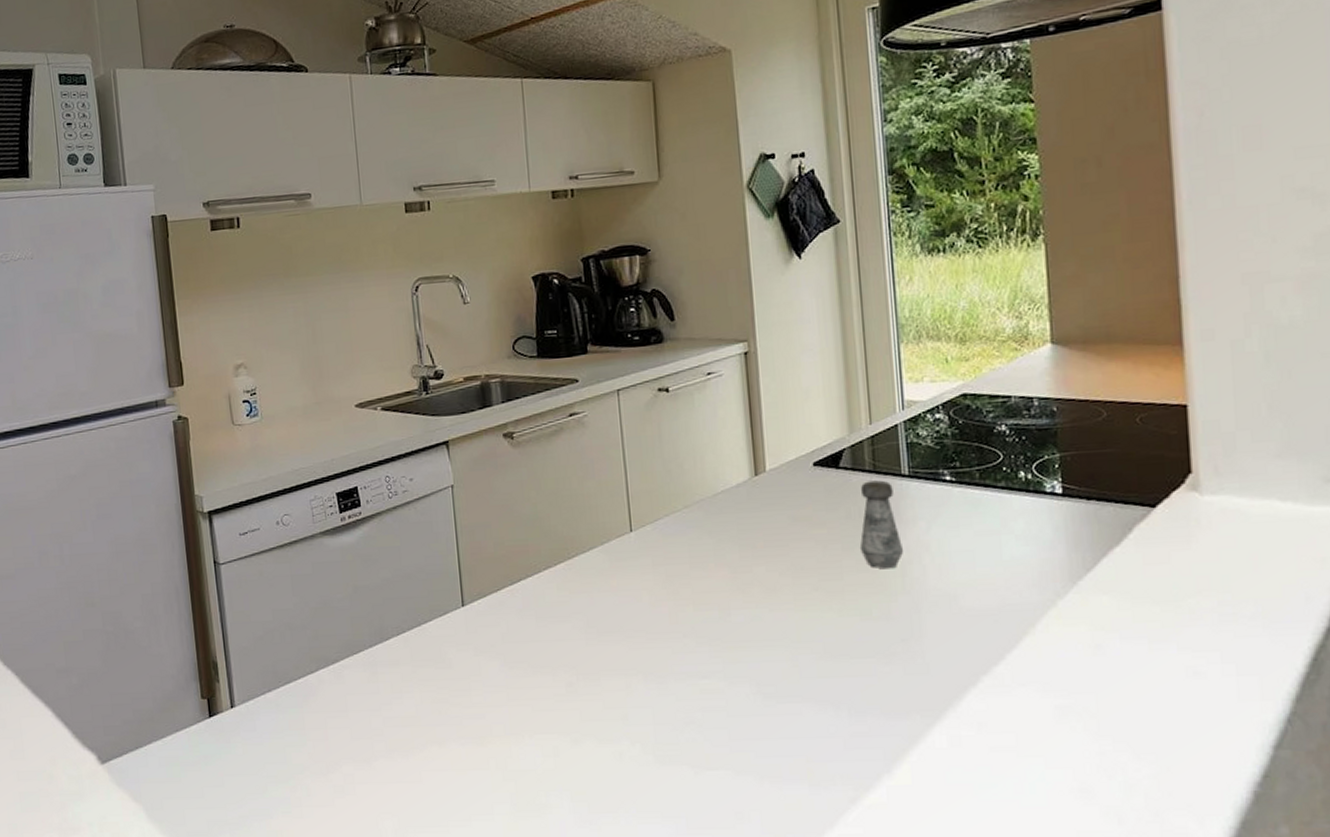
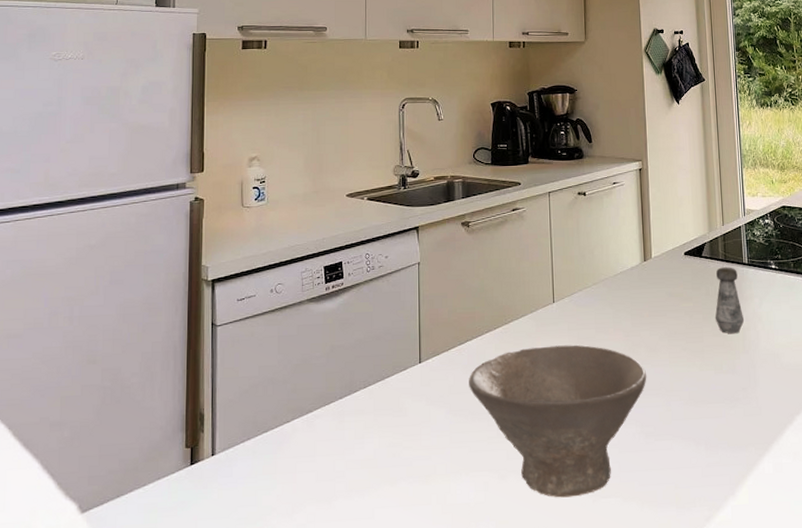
bowl: none [525,584,764,768] -> present [469,345,647,498]

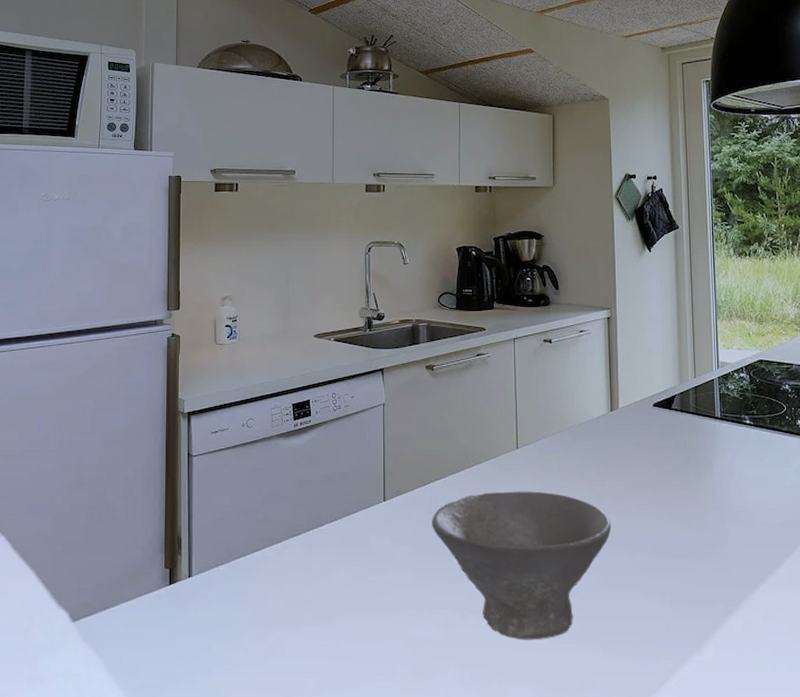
salt shaker: present [715,267,744,334] -> none [684,420,715,489]

